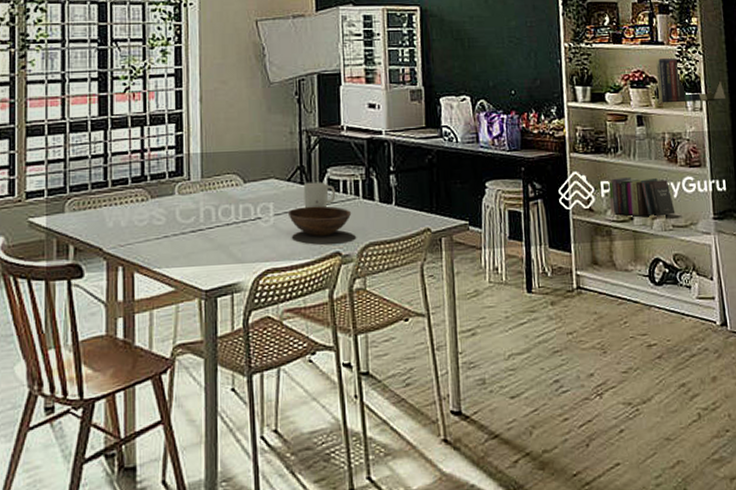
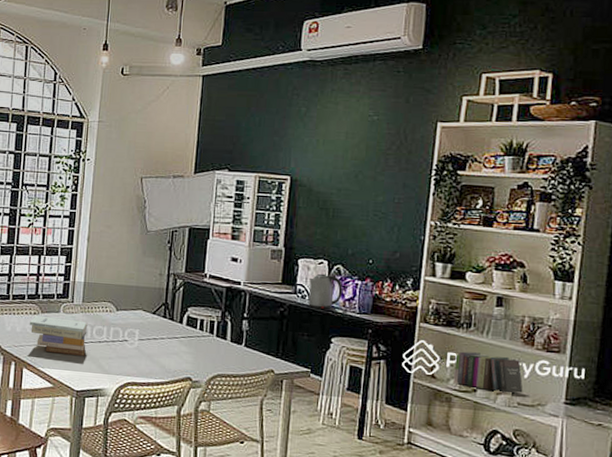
books: none [136,201,212,248] -> present [29,315,88,356]
bowl: present [287,205,352,236] -> none [150,336,205,363]
mug: present [303,181,336,208] -> none [164,317,193,339]
kettle: none [454,111,489,152] -> present [308,273,343,310]
books: present [656,57,726,104] -> none [524,245,601,293]

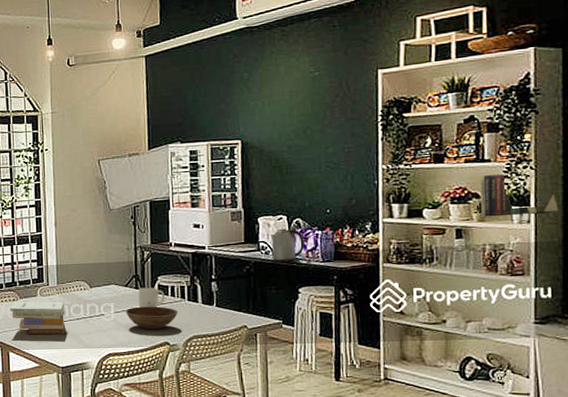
bowl: none [150,336,205,363] -> present [125,306,179,330]
mug: none [164,317,193,339] -> present [138,287,165,308]
books: present [453,351,523,394] -> none [421,285,492,320]
books: none [524,245,601,293] -> present [480,173,558,218]

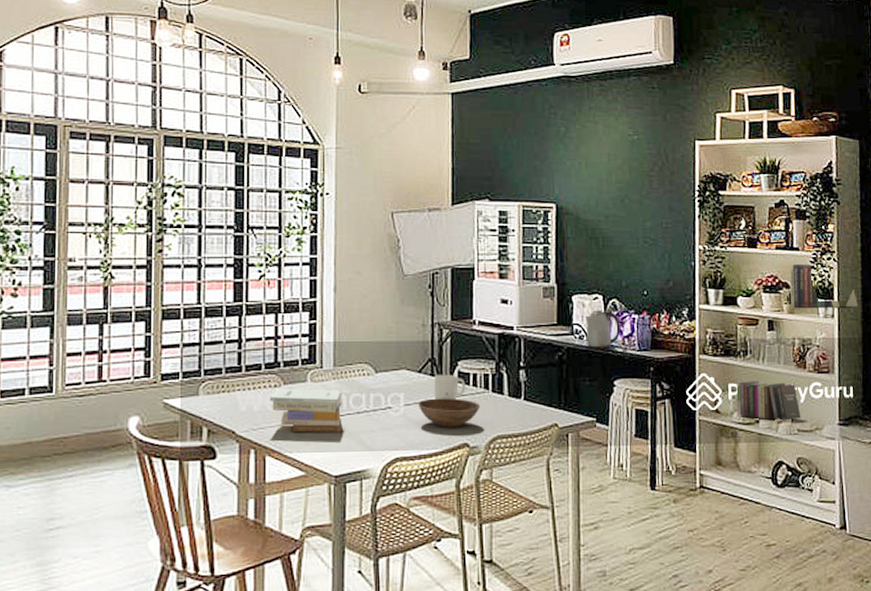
books: none [421,285,492,320] -> present [736,381,801,421]

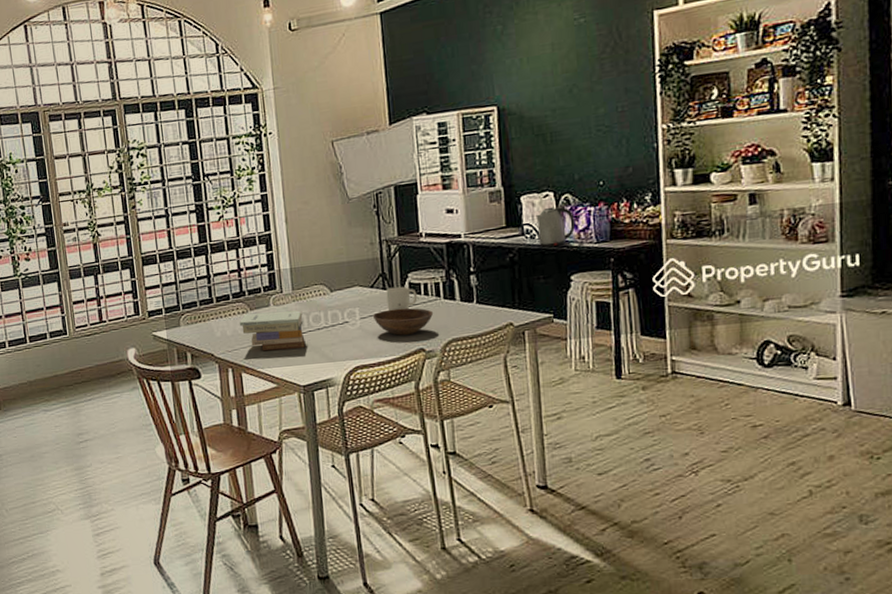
books: present [736,381,801,421] -> none [711,257,793,299]
books: present [790,263,858,309] -> none [776,124,866,178]

